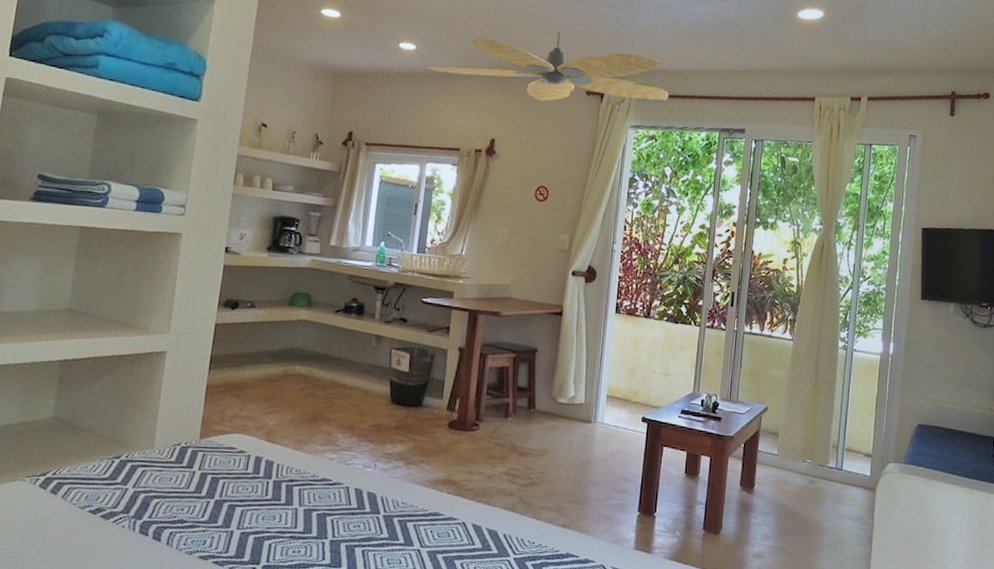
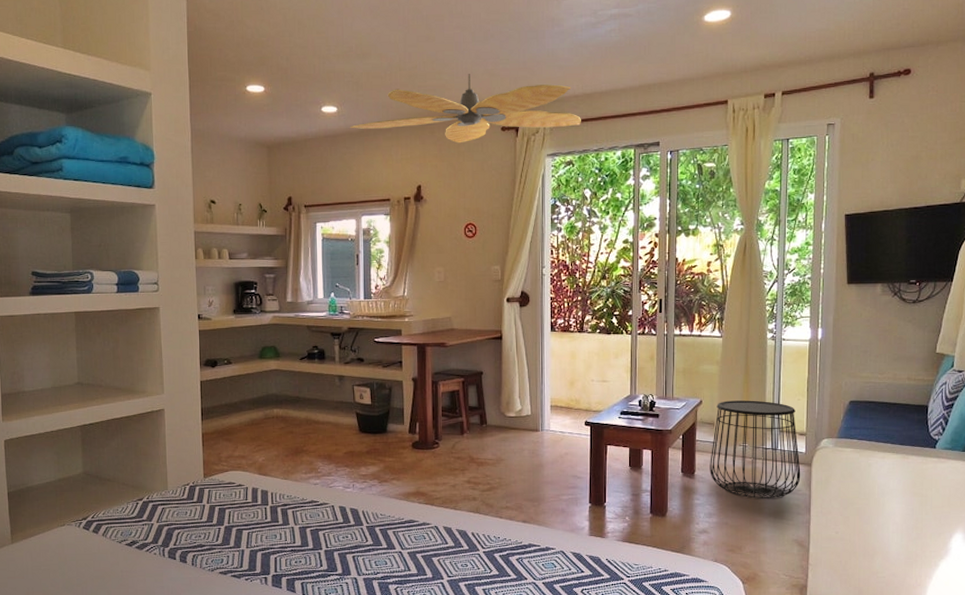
side table: none [770,410,864,525] -> present [710,400,801,499]

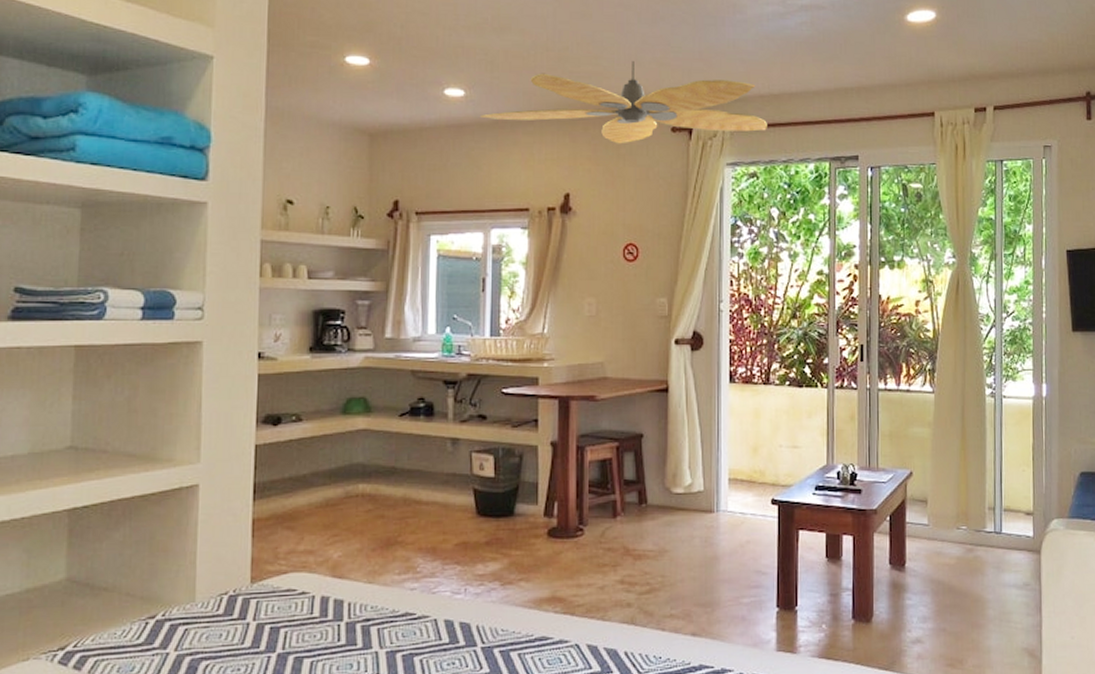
side table: present [710,400,801,499] -> none [923,471,1029,596]

